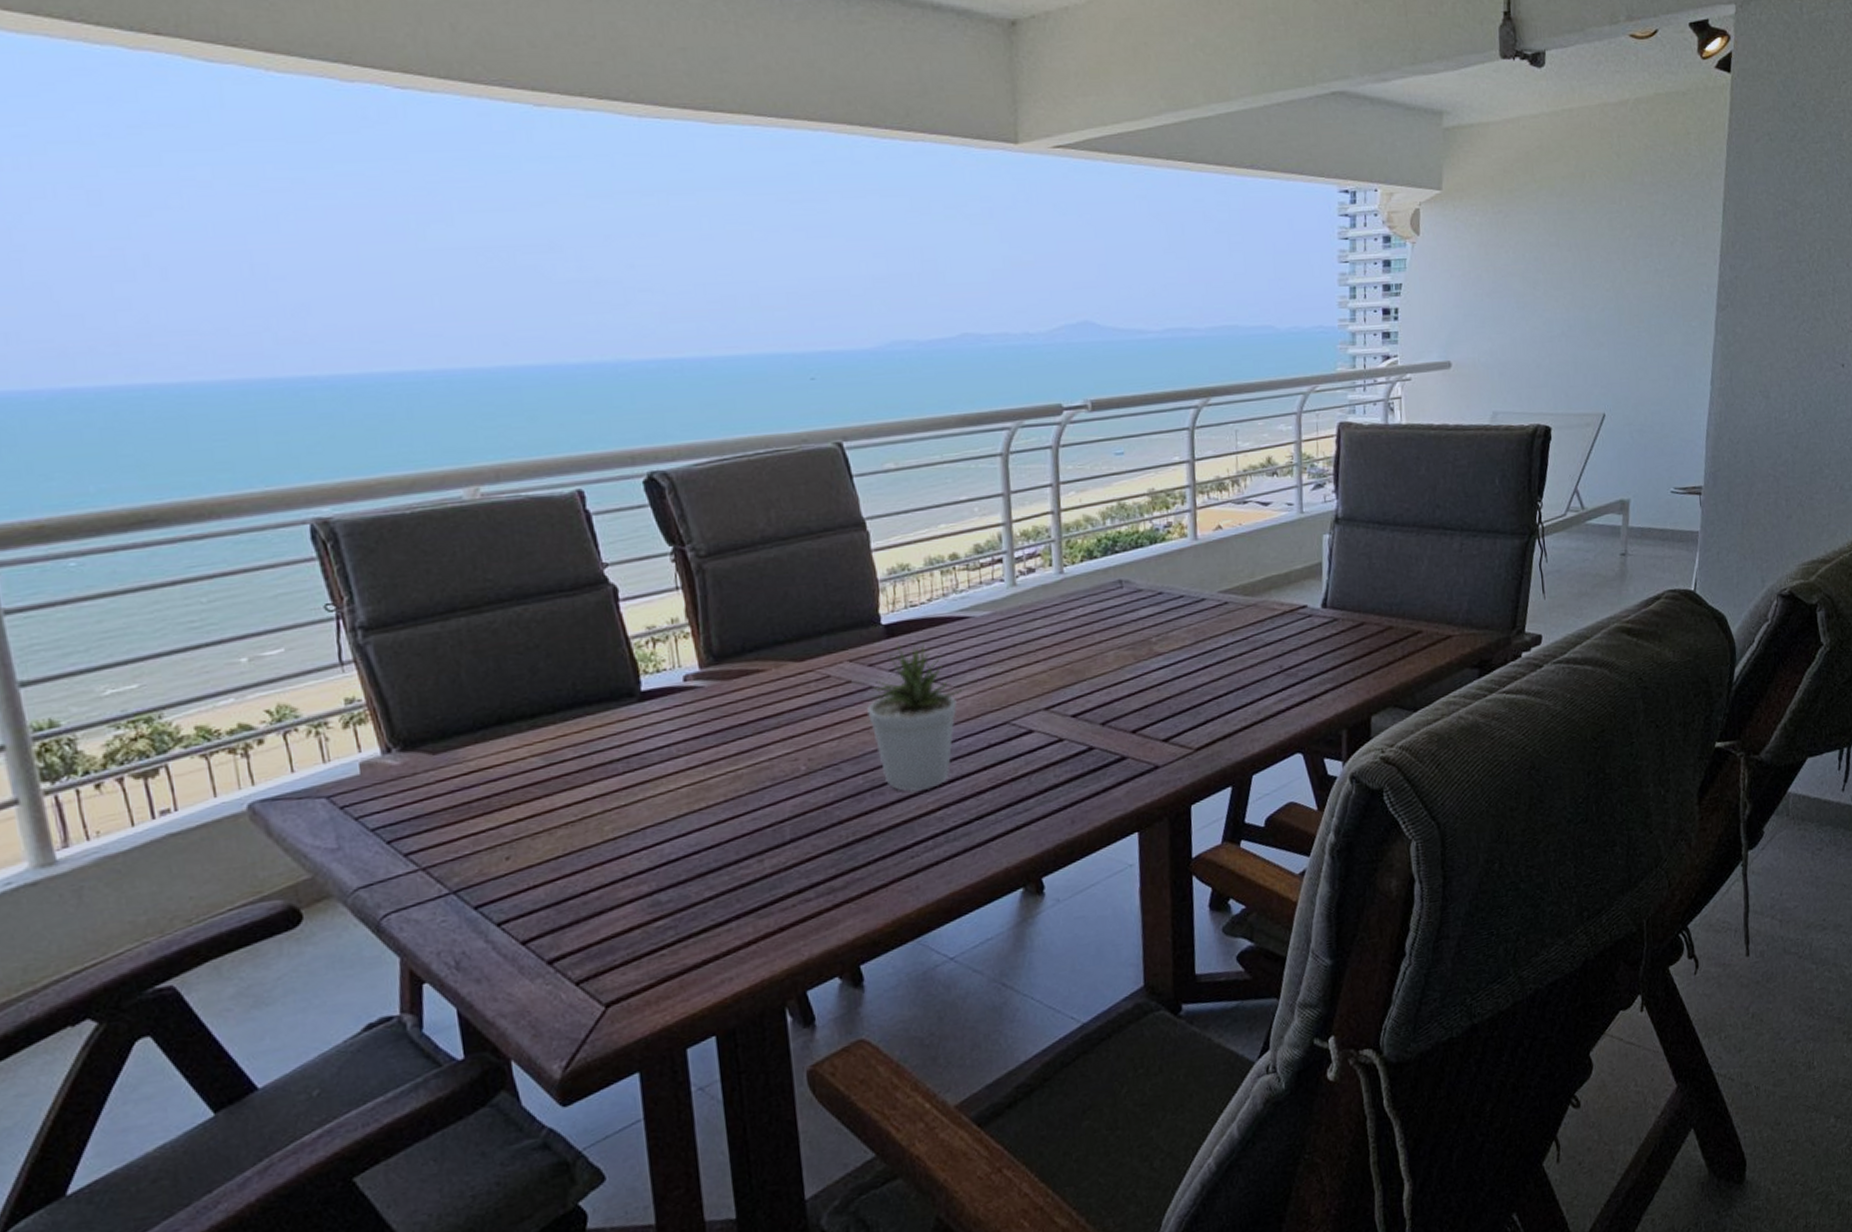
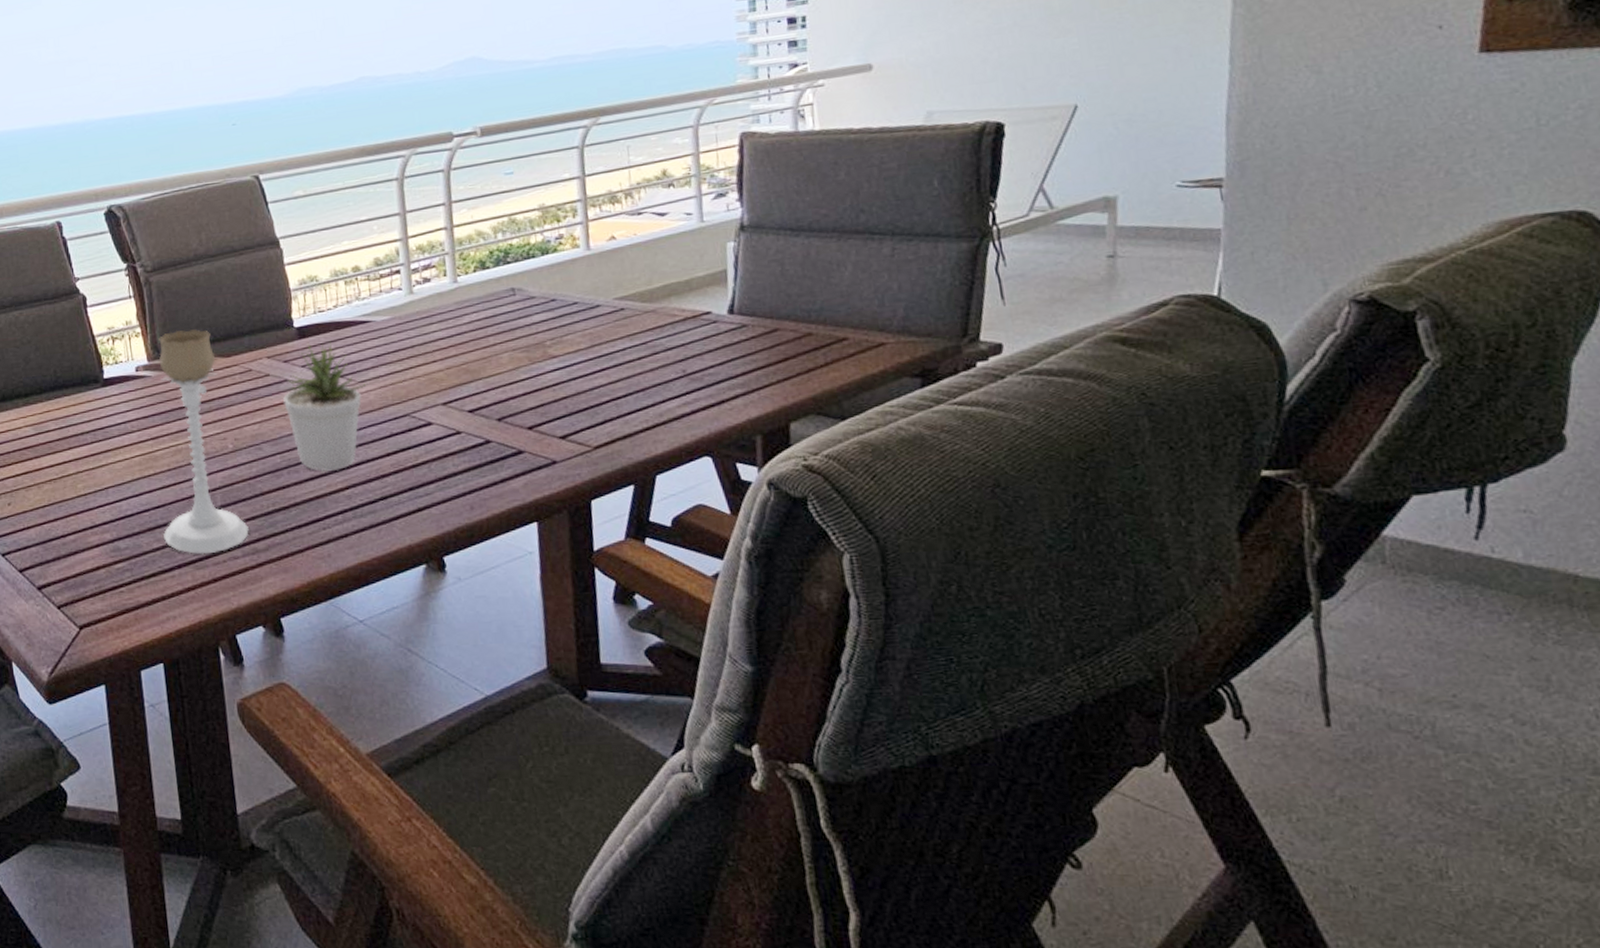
candle holder: none [714,628,824,901] -> present [158,329,249,555]

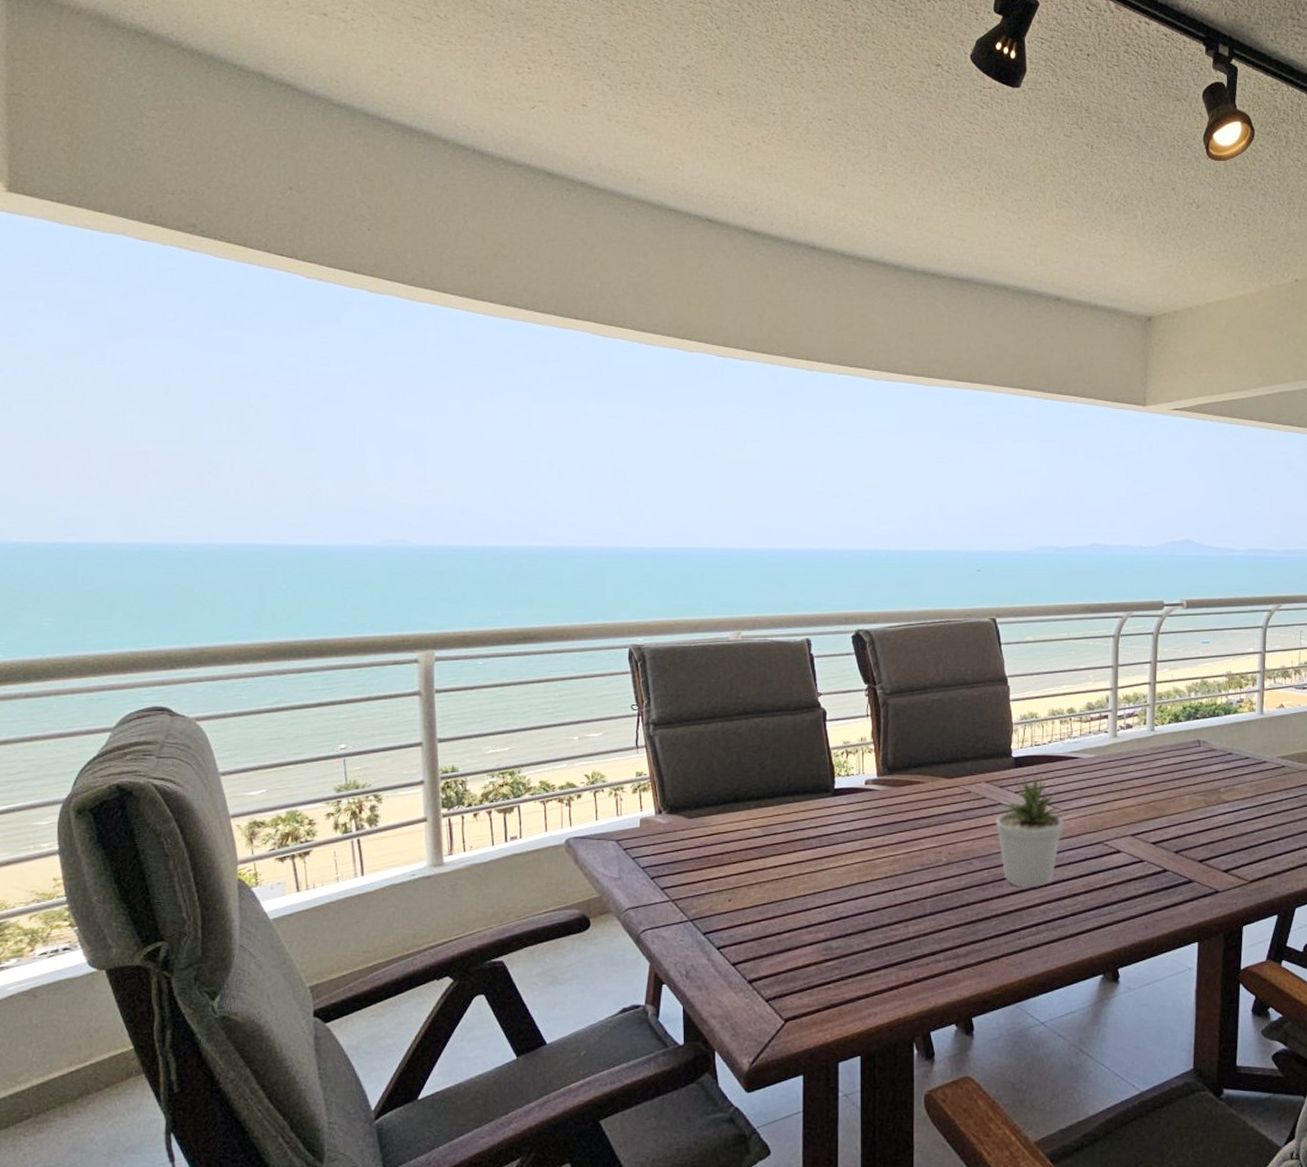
candle holder: present [158,329,249,555] -> none [874,750,952,957]

